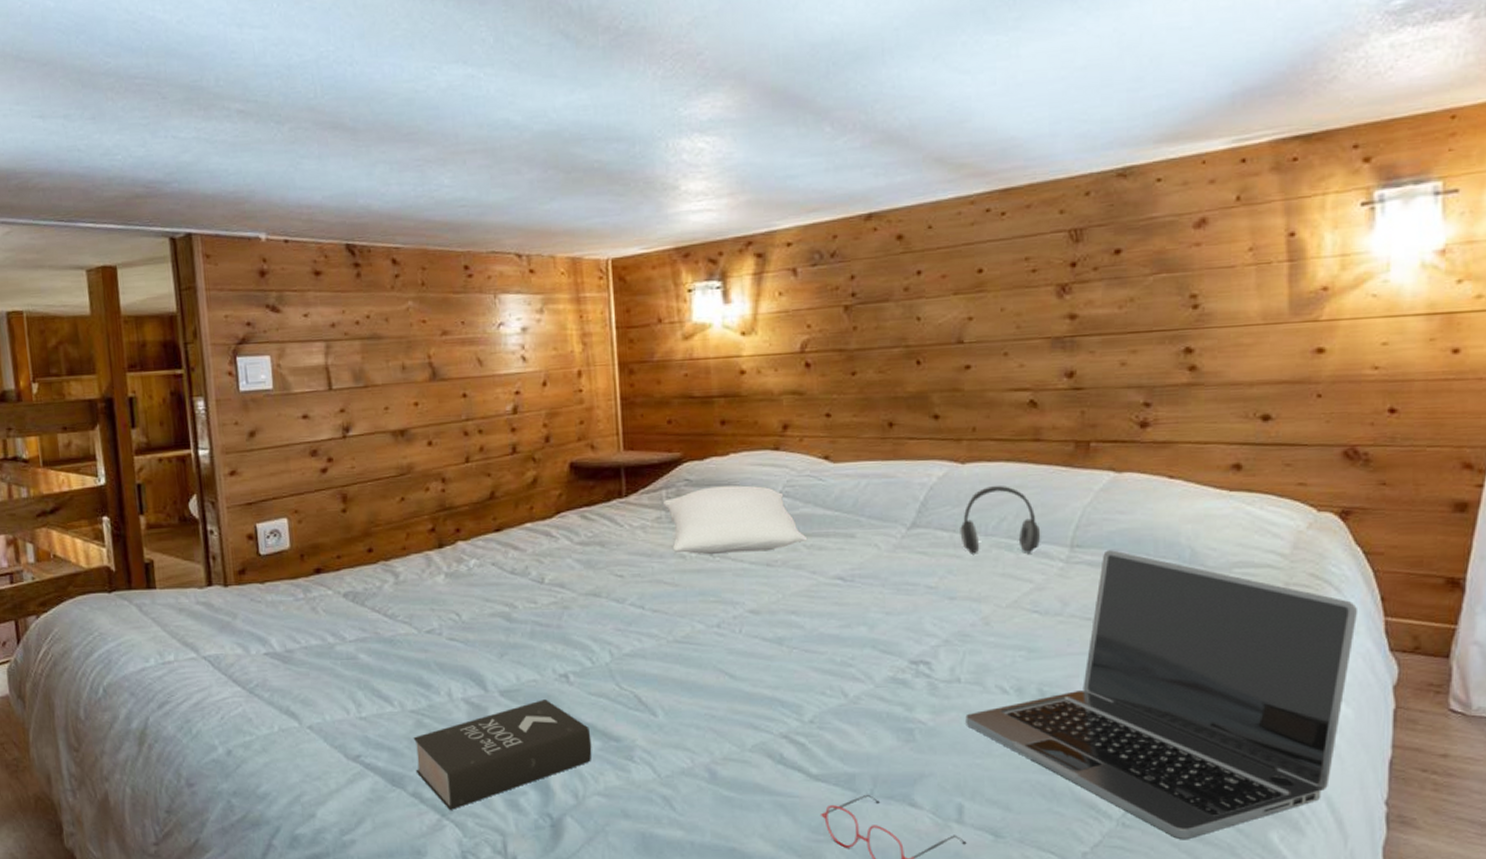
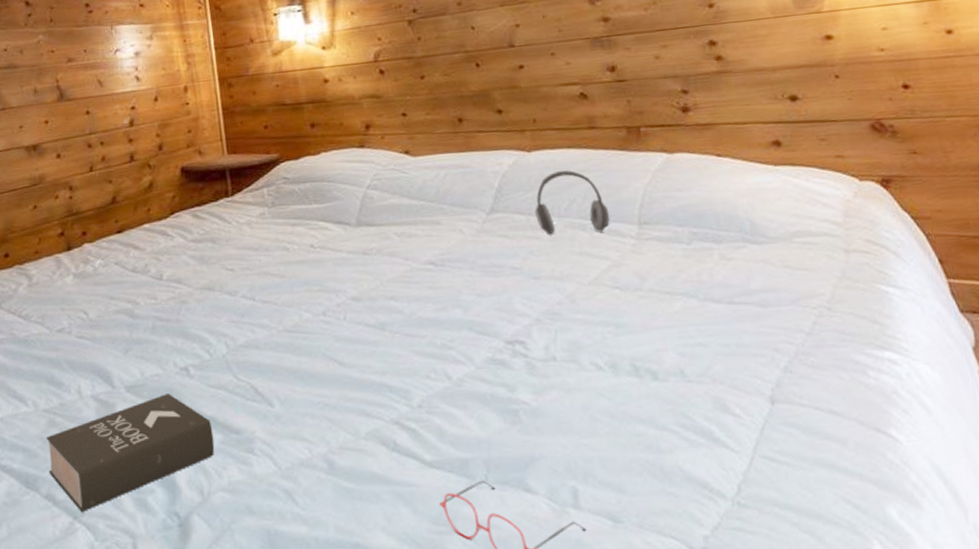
pillow: present [664,485,808,555] -> none [266,180,398,246]
laptop: present [965,550,1357,839] -> none [566,225,934,518]

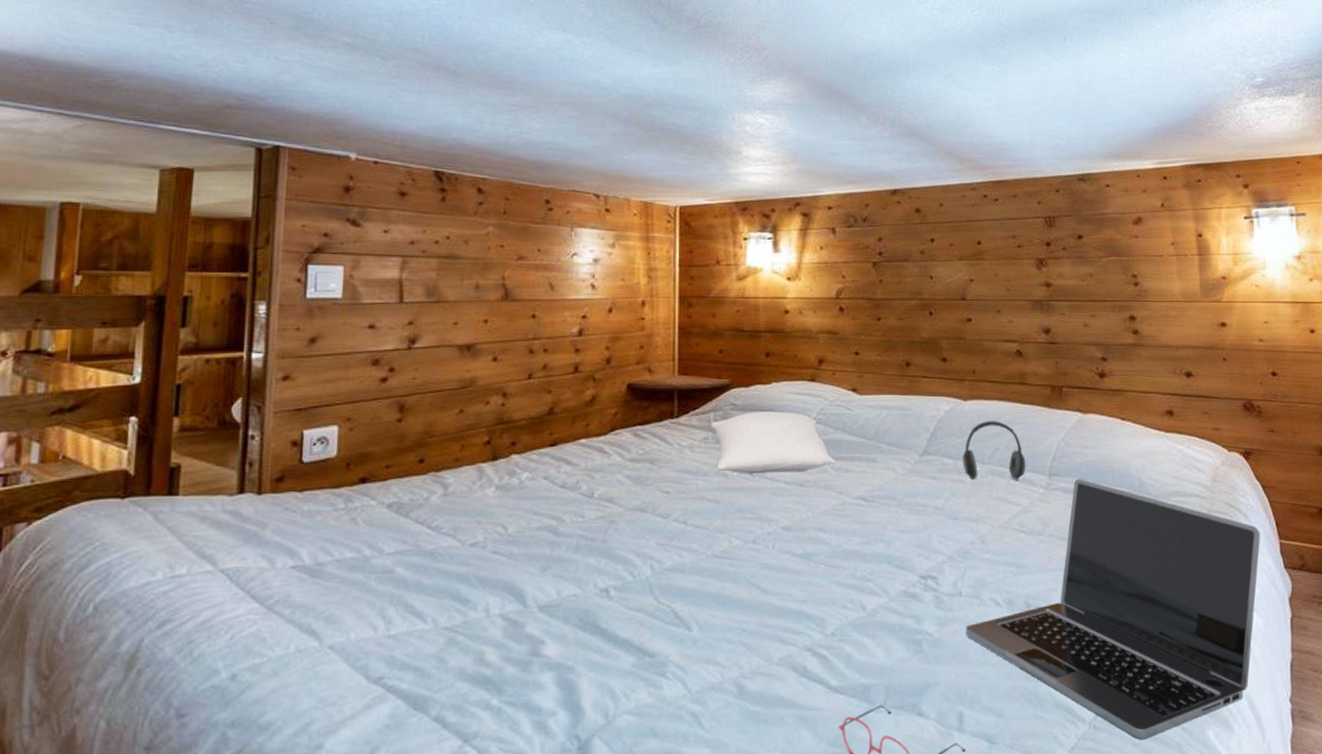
book: present [46,394,215,512] -> none [441,615,626,735]
pillow: none [266,180,398,246] -> present [711,411,836,474]
laptop: none [566,225,934,518] -> present [966,479,1260,739]

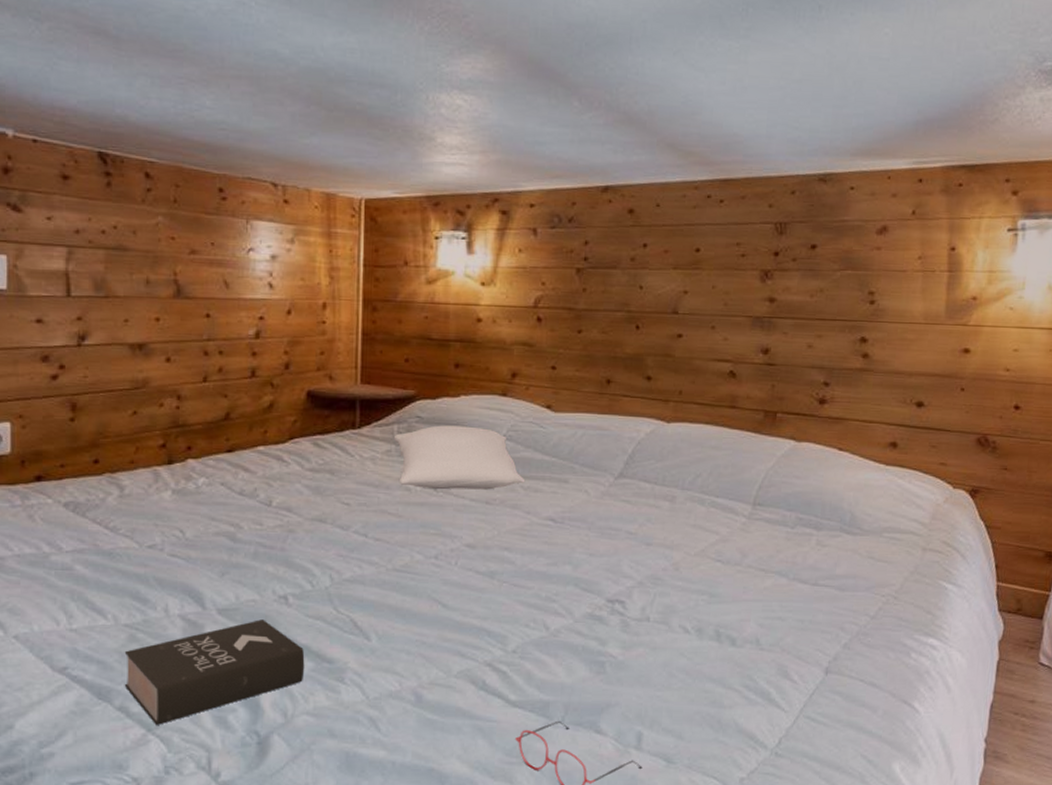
book: none [441,615,626,735] -> present [124,619,305,725]
headphones: present [962,421,1026,480] -> none [660,445,730,508]
laptop: present [966,479,1260,739] -> none [651,510,977,768]

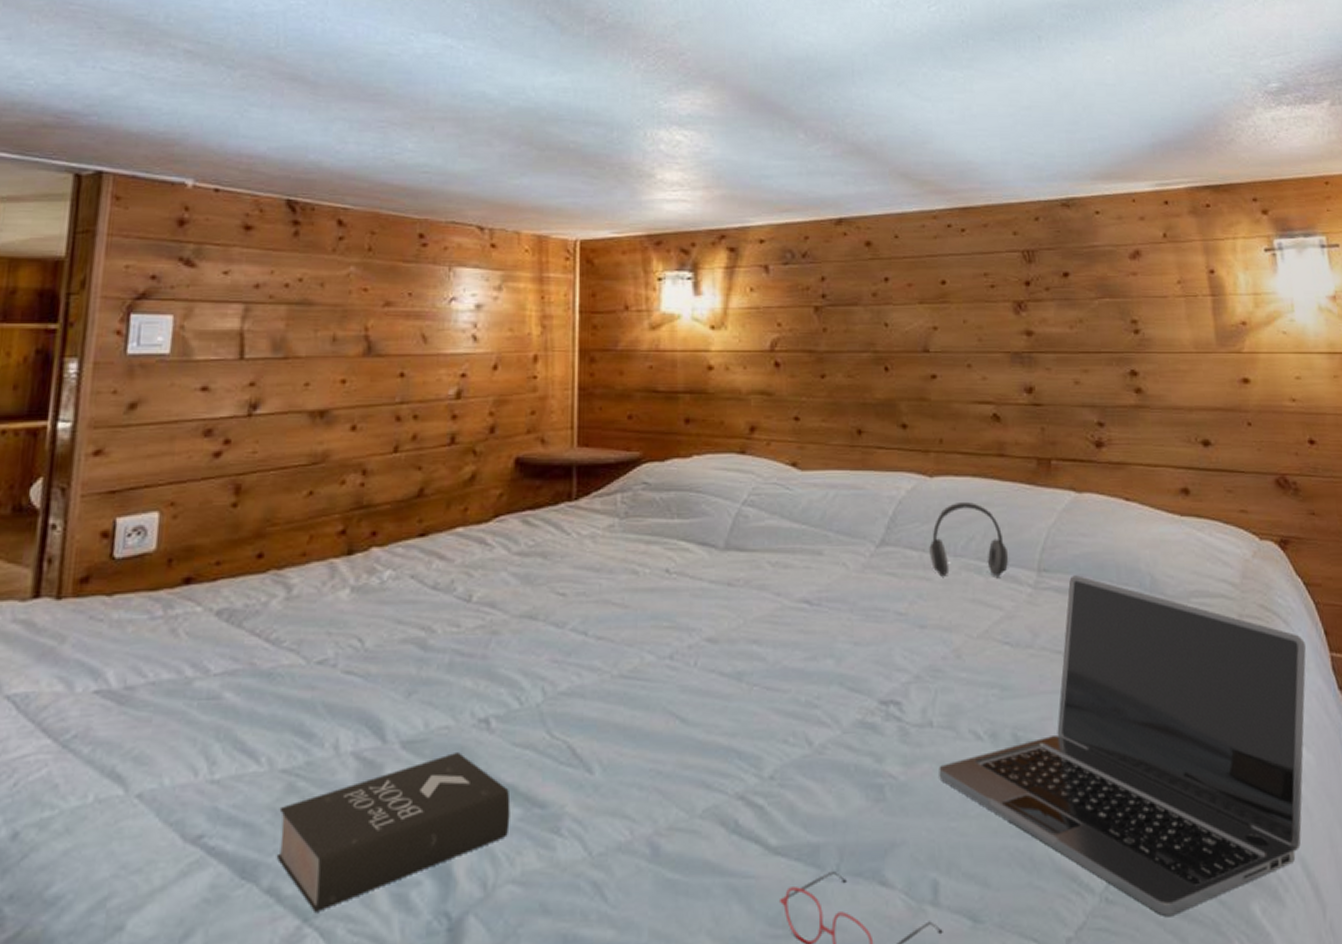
pillow: present [395,425,526,490] -> none [618,491,773,571]
laptop: none [651,510,977,768] -> present [939,575,1306,916]
headphones: none [660,445,730,508] -> present [929,502,1009,577]

